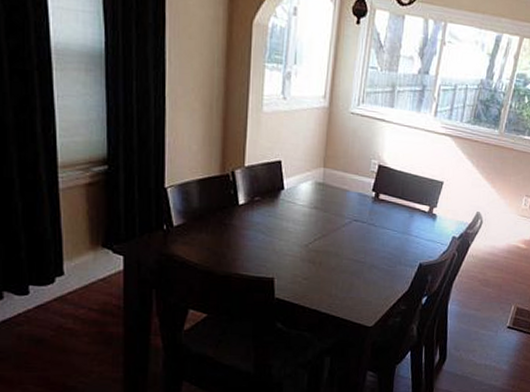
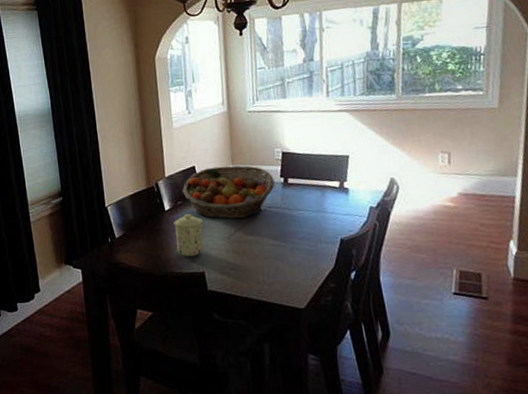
mug: none [246,212,281,260] -> present [173,214,204,257]
fruit basket: none [262,165,366,228] -> present [182,165,275,219]

